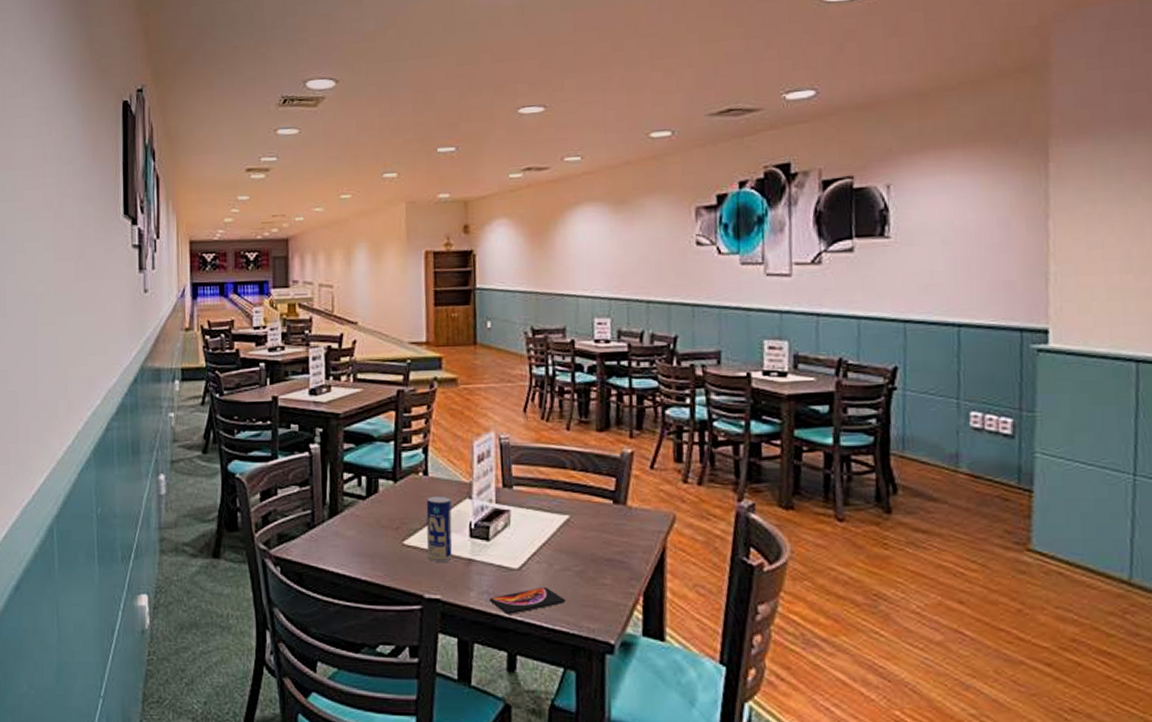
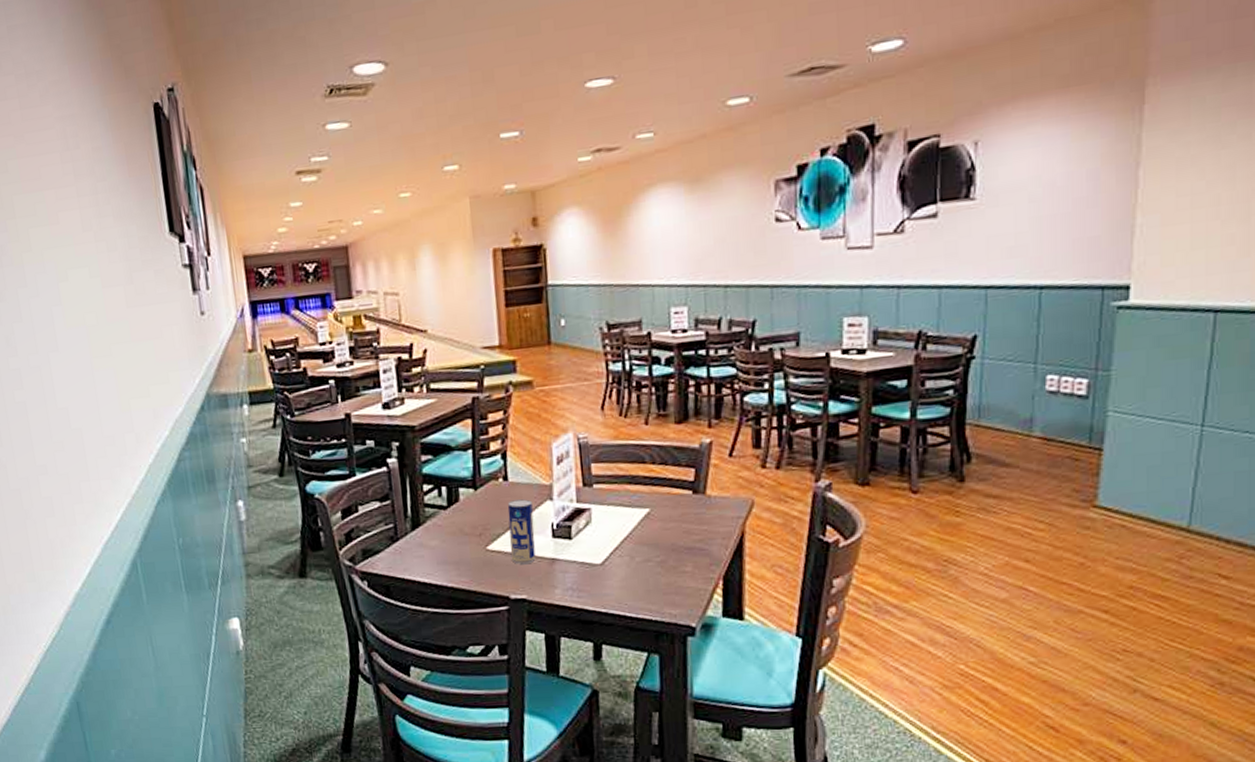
smartphone: present [488,588,567,615] -> none [573,579,649,608]

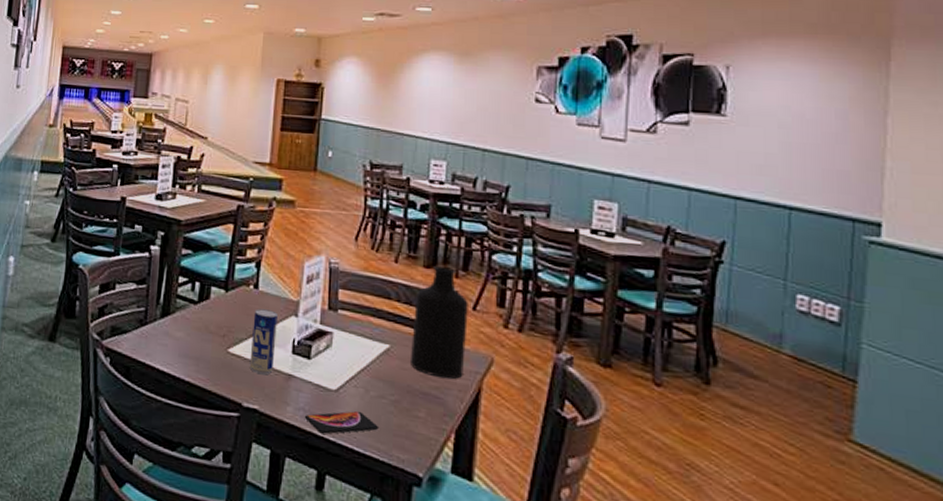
smartphone: none [573,579,649,608] -> present [304,411,380,434]
bottle: none [670,418,726,531] -> present [411,265,468,379]

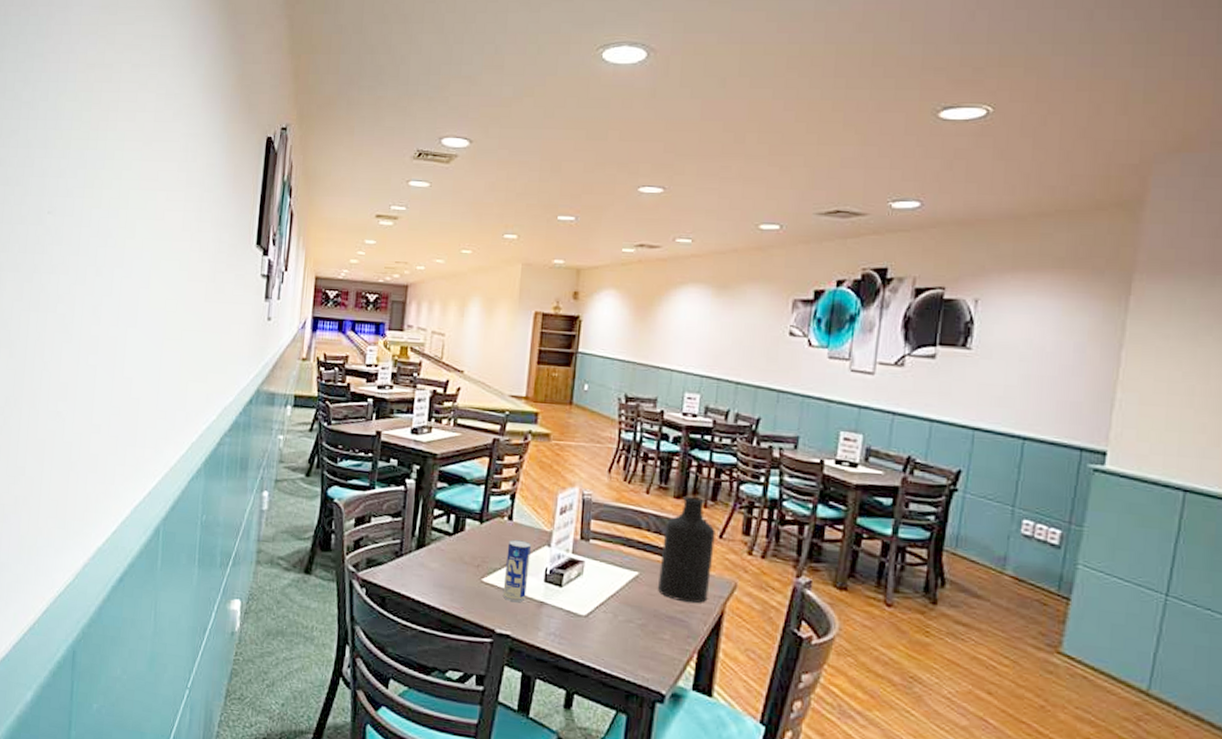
smartphone: present [304,411,380,434] -> none [554,635,626,657]

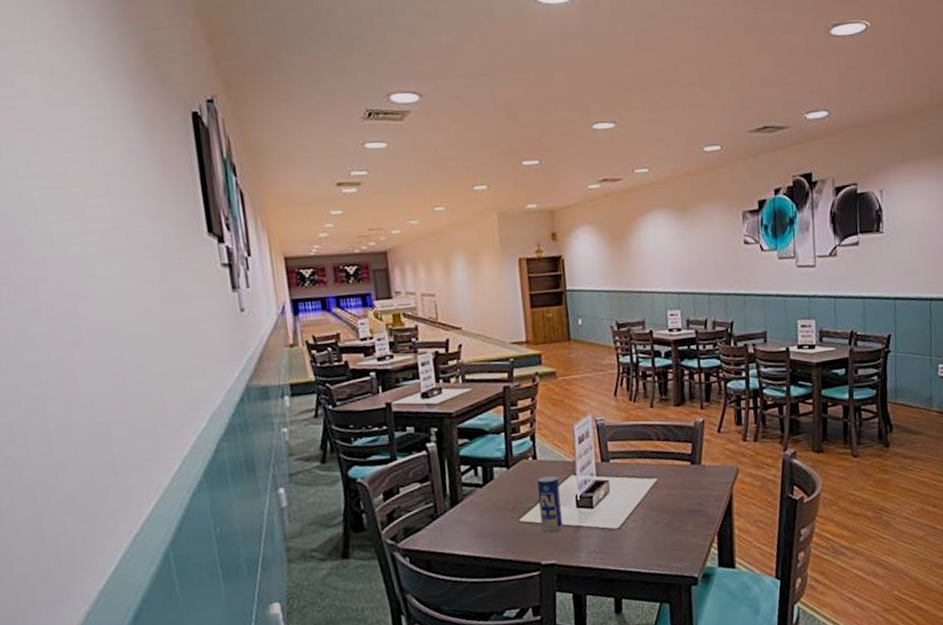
bottle: present [658,496,715,604] -> none [672,401,718,495]

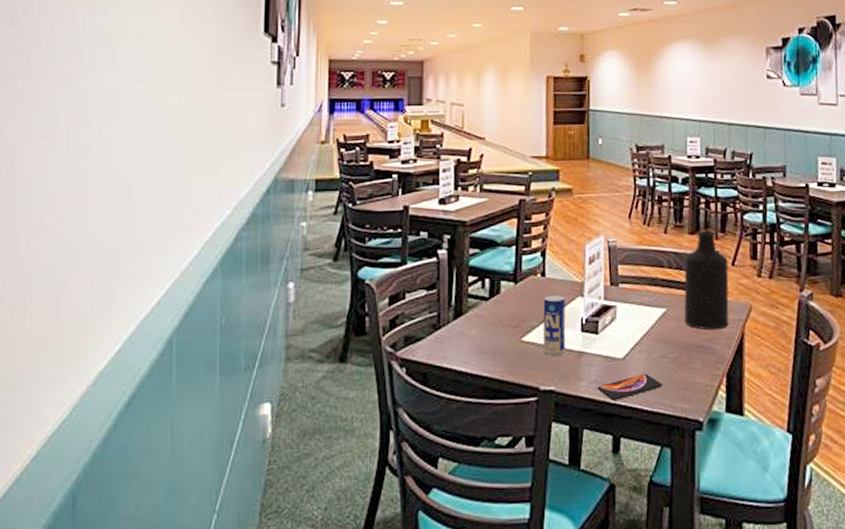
smartphone: none [596,540,659,567] -> present [597,374,663,401]
bottle: none [672,401,718,495] -> present [684,230,729,330]

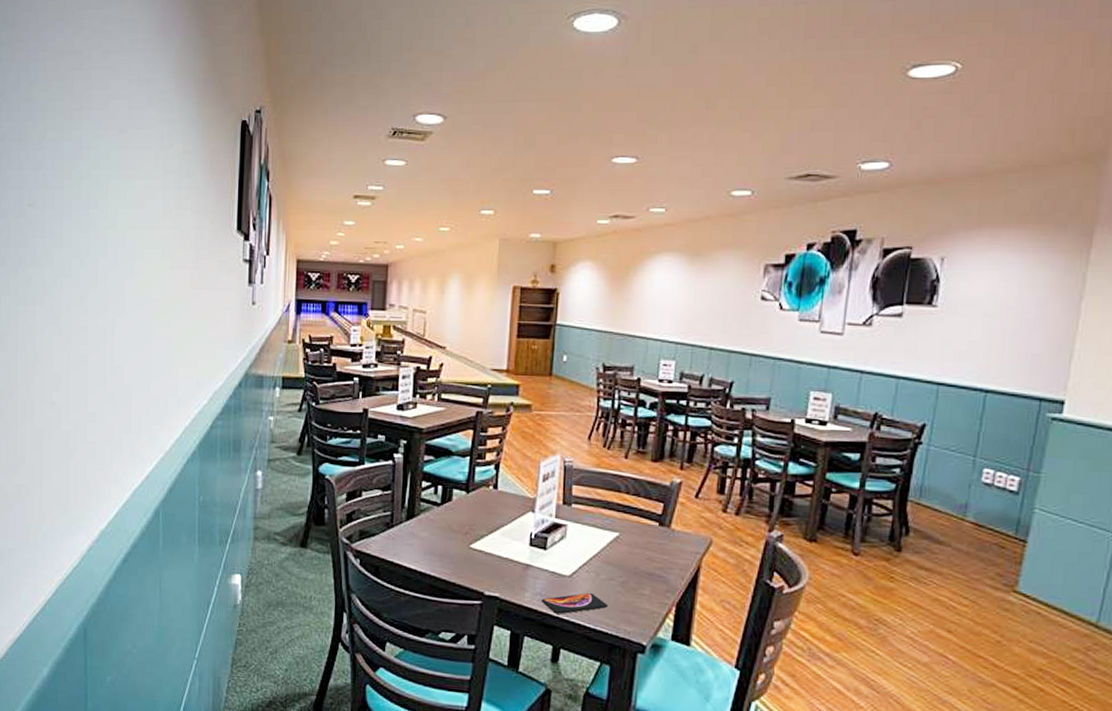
beverage can: present [543,294,566,357] -> none [490,507,516,566]
bottle: present [684,230,729,330] -> none [638,459,691,560]

